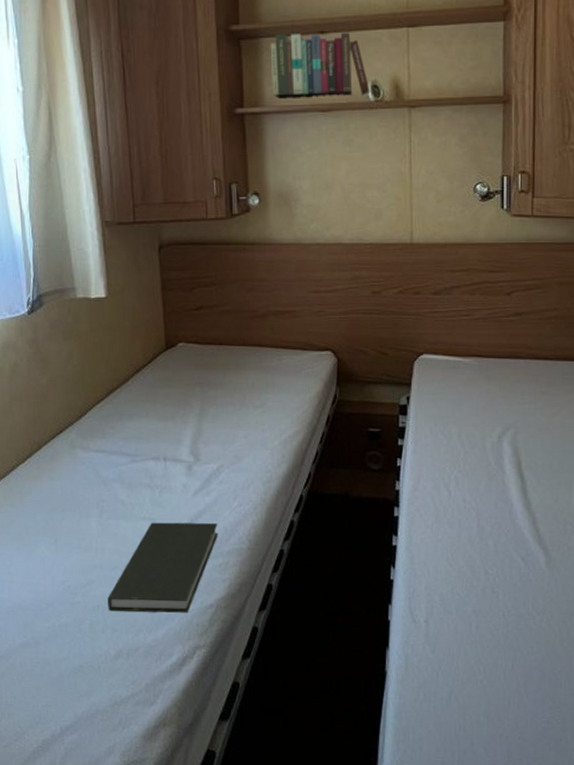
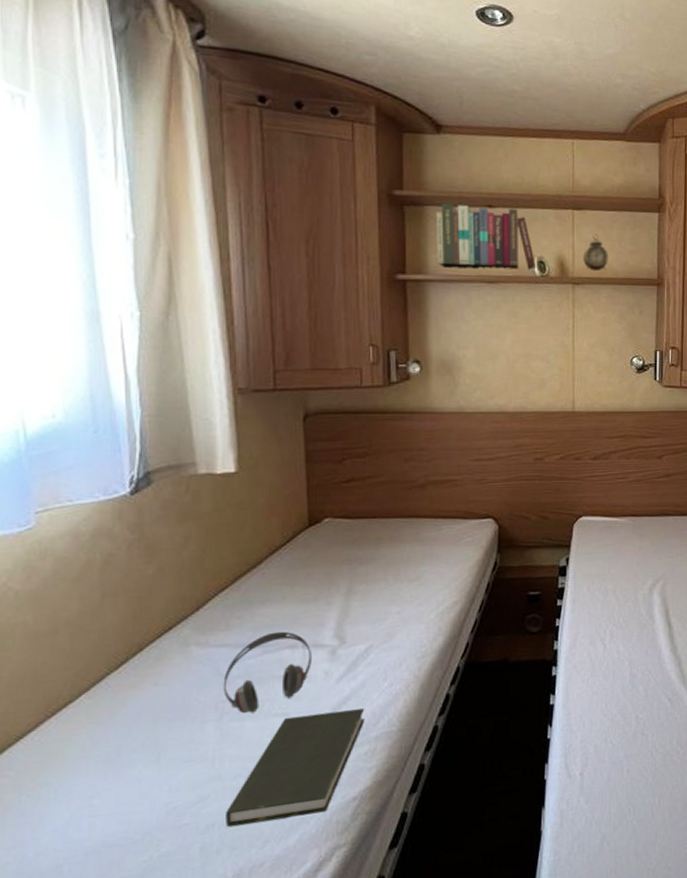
headphones: none [102,443,173,514] -> present [223,631,313,714]
alarm clock: none [420,51,447,92] -> present [583,233,608,272]

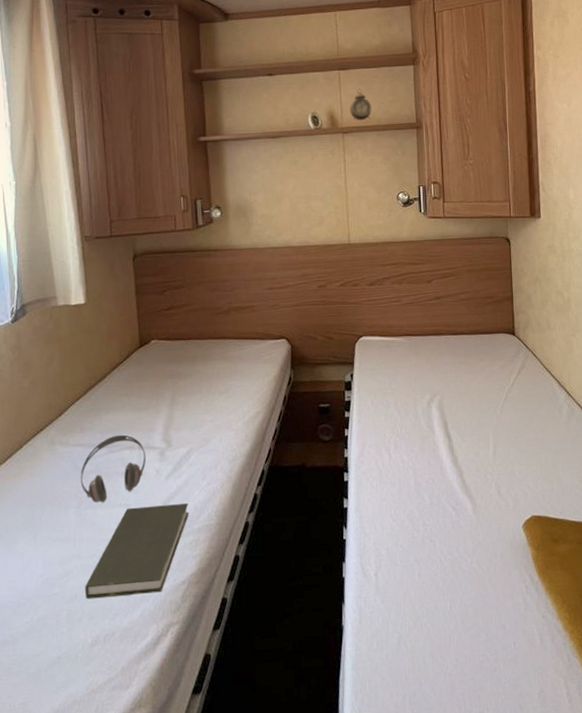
books: present [436,202,537,270] -> none [227,74,311,129]

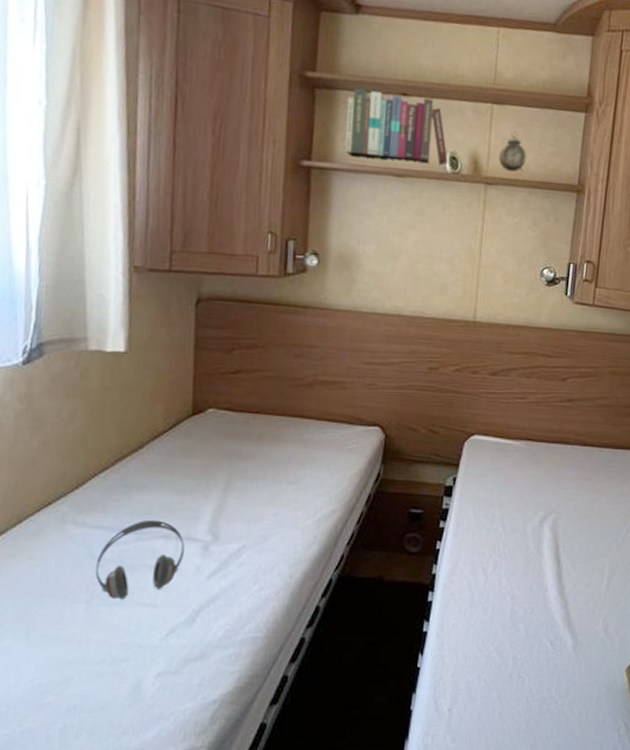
book: present [85,503,189,599] -> none [87,609,233,713]
books: none [227,74,311,129] -> present [344,87,449,166]

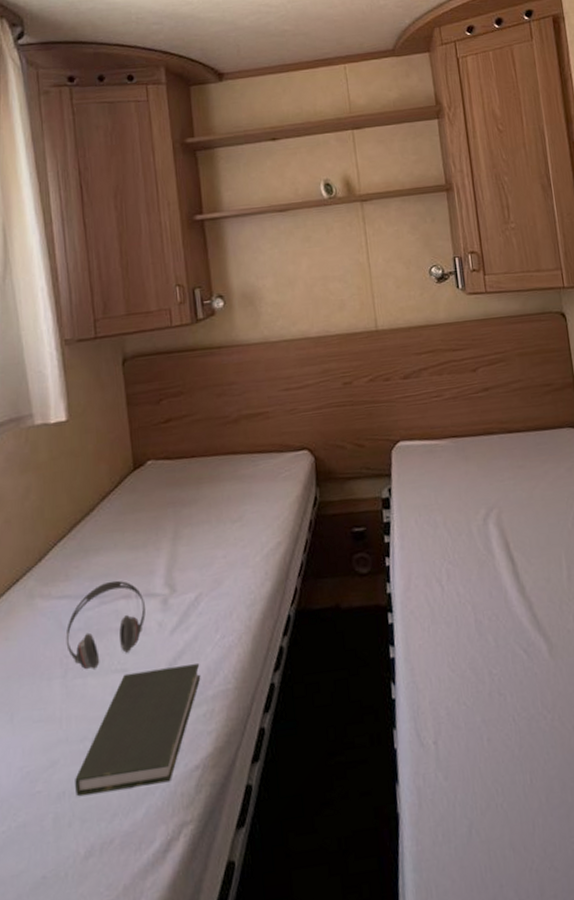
book: none [87,609,233,713] -> present [75,664,201,797]
books: present [344,87,449,166] -> none [225,138,324,204]
alarm clock: present [498,131,527,172] -> none [368,149,393,186]

